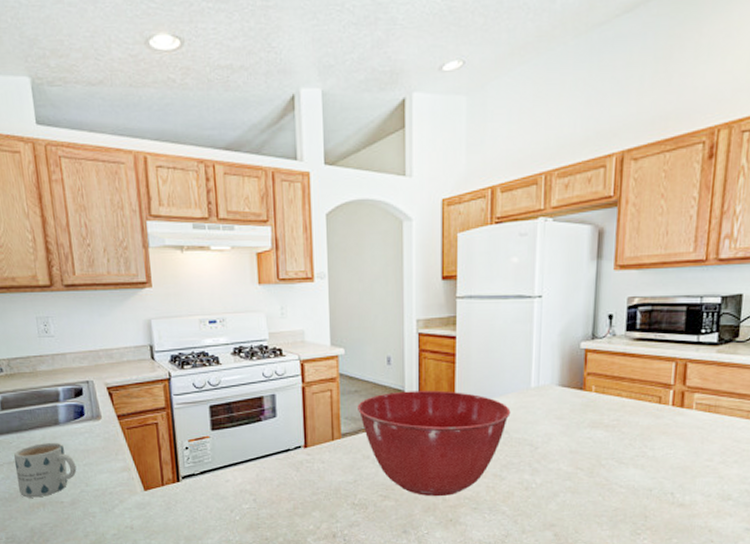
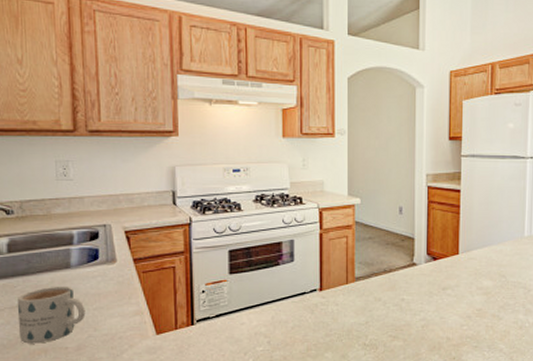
mixing bowl: present [358,390,511,497] -> none [371,238,507,337]

